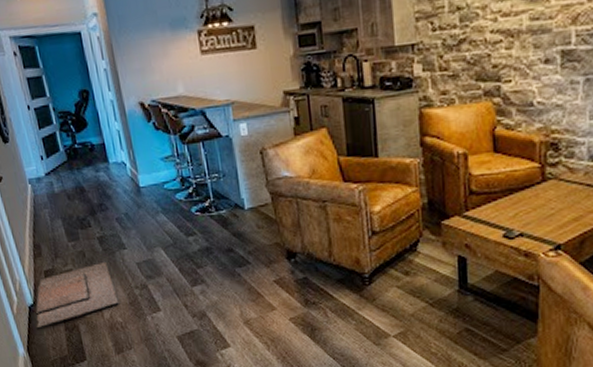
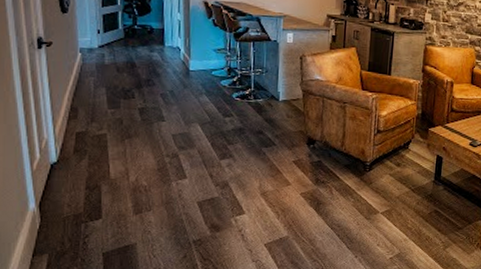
doormat: present [35,261,120,330] -> none [53,130,149,187]

